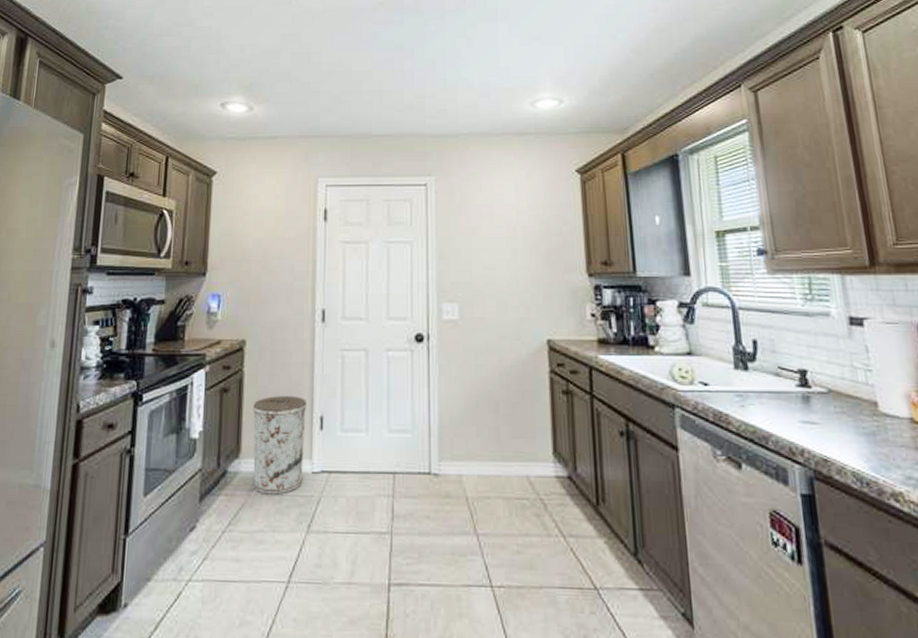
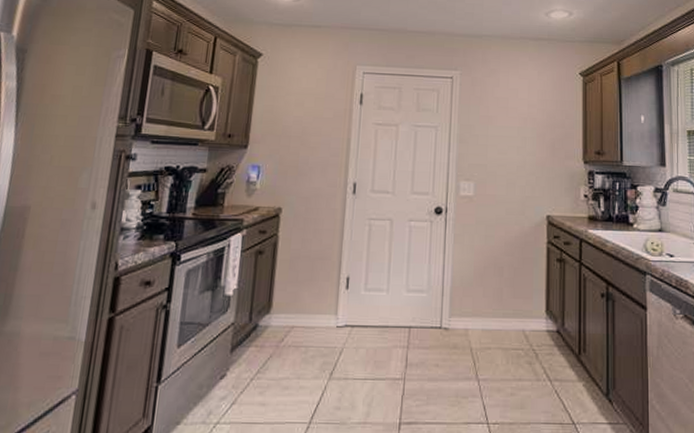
trash can: present [252,396,306,495] -> none [282,258,335,346]

